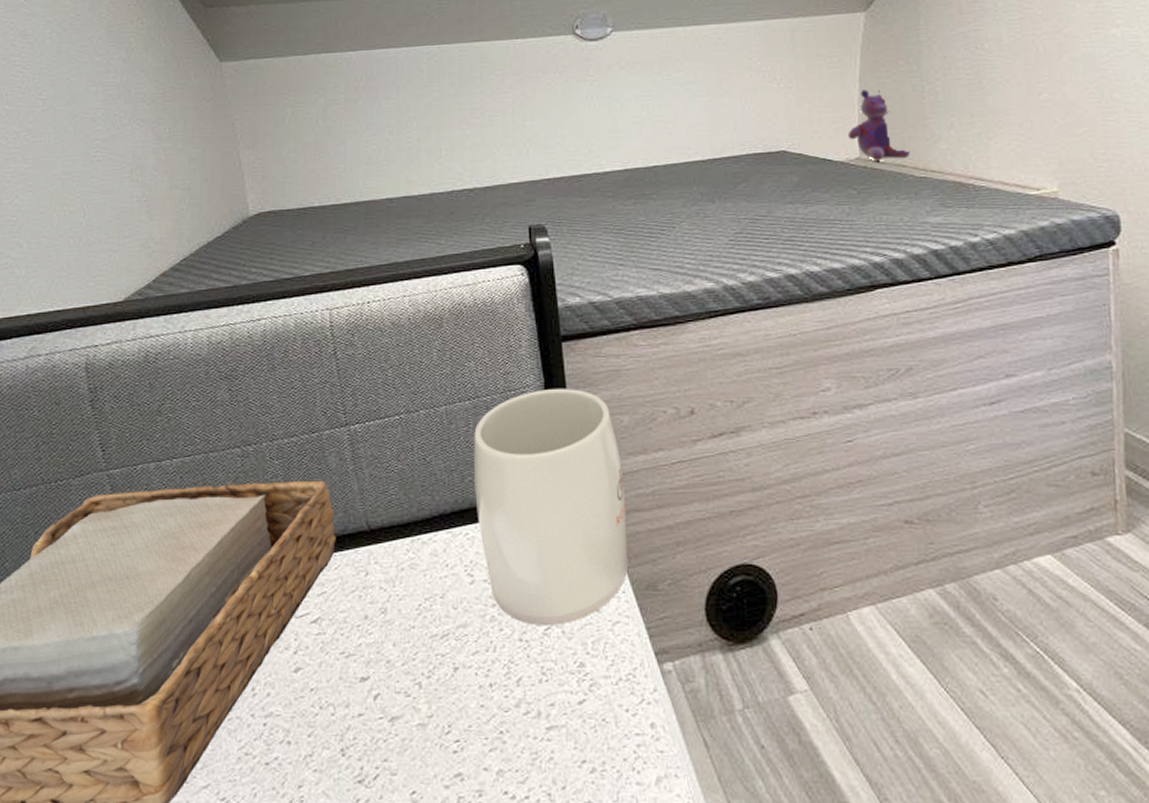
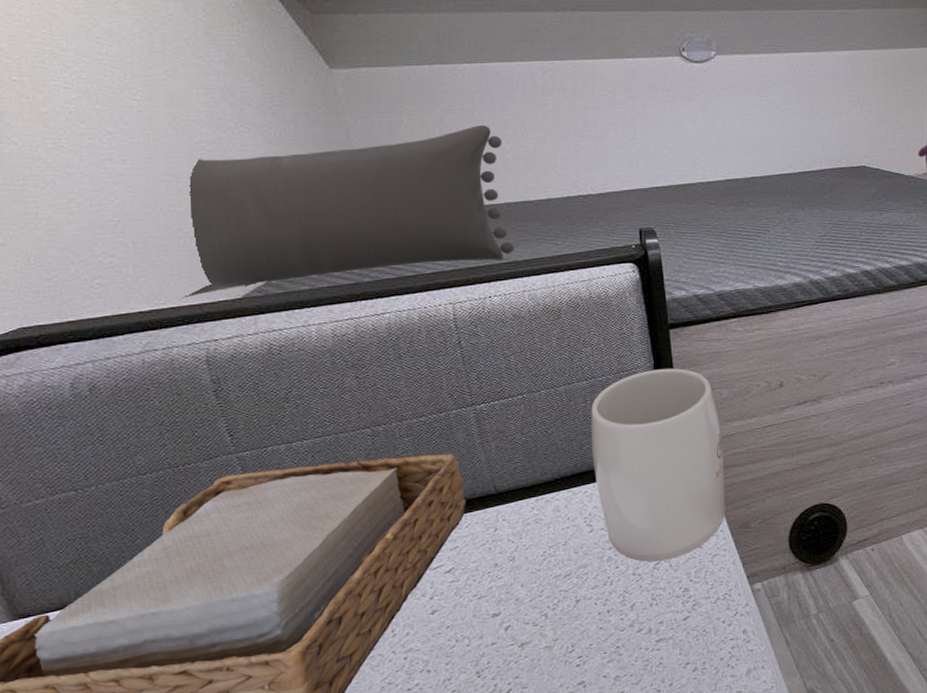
pillow: none [68,115,395,301] -> present [182,125,514,298]

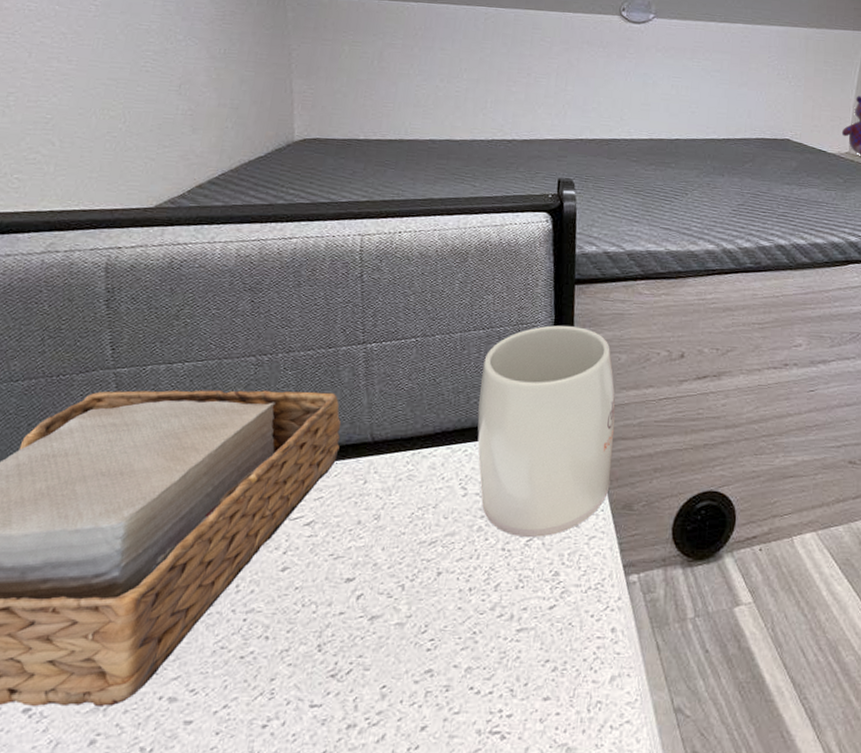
pillow: present [182,125,514,298] -> none [96,61,437,202]

